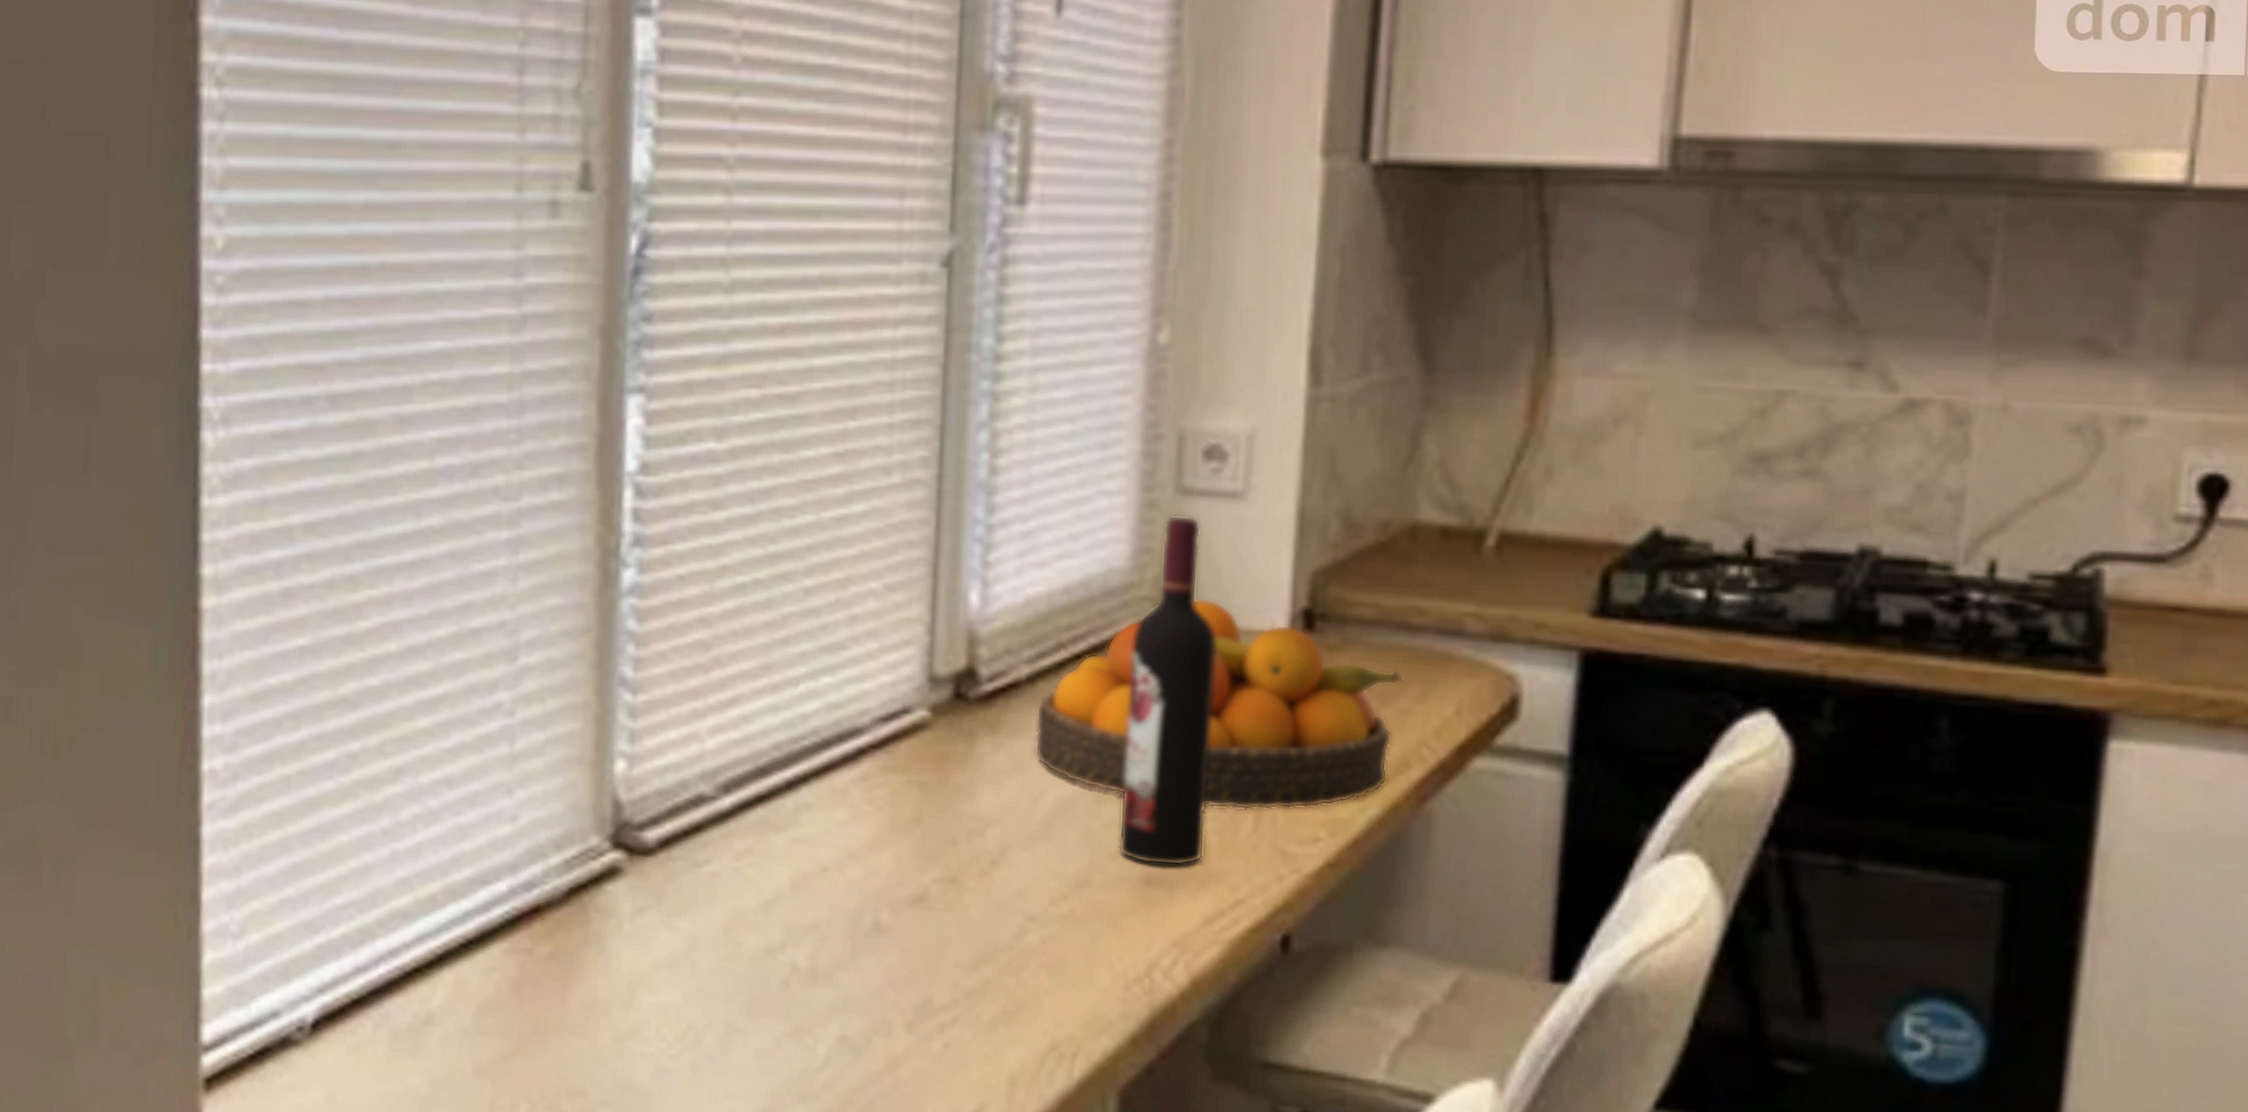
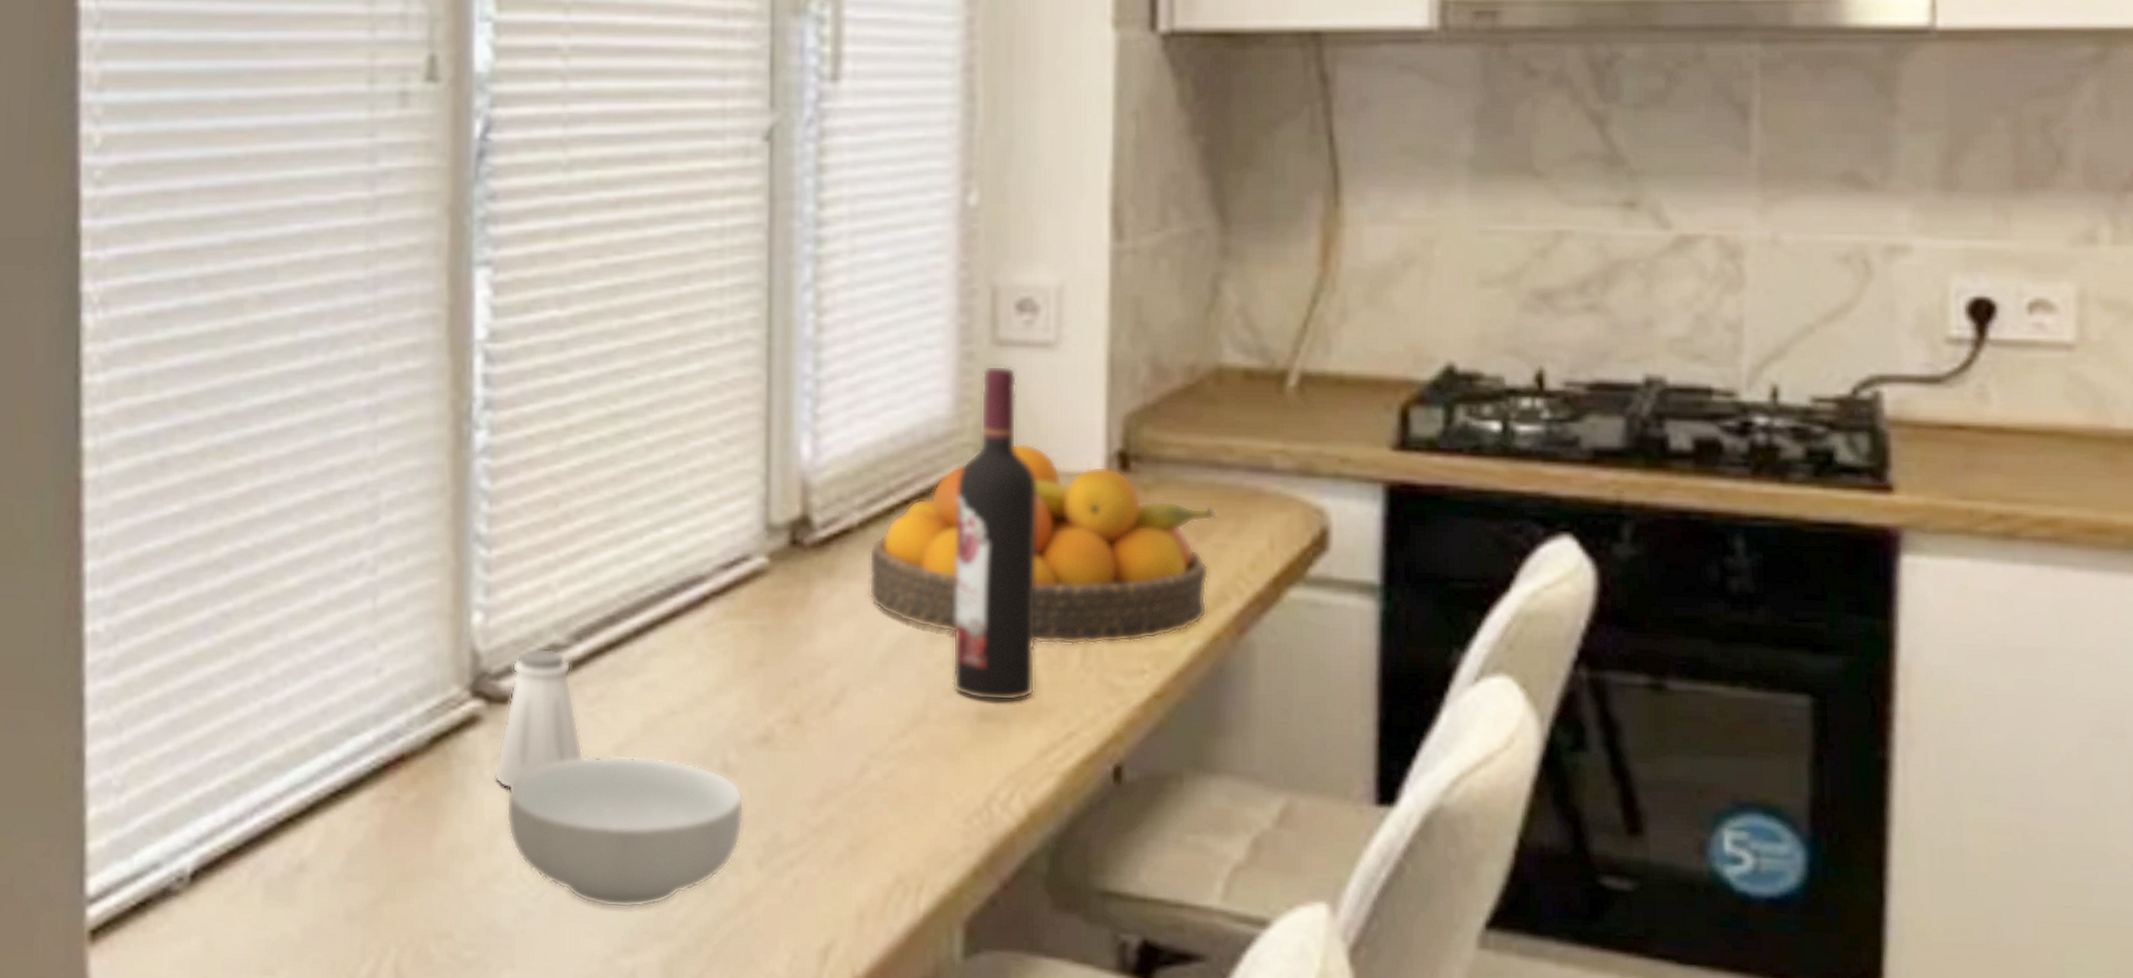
saltshaker: none [633,799,731,945] -> present [494,648,585,790]
cereal bowl: none [645,911,896,1069] -> present [506,755,745,909]

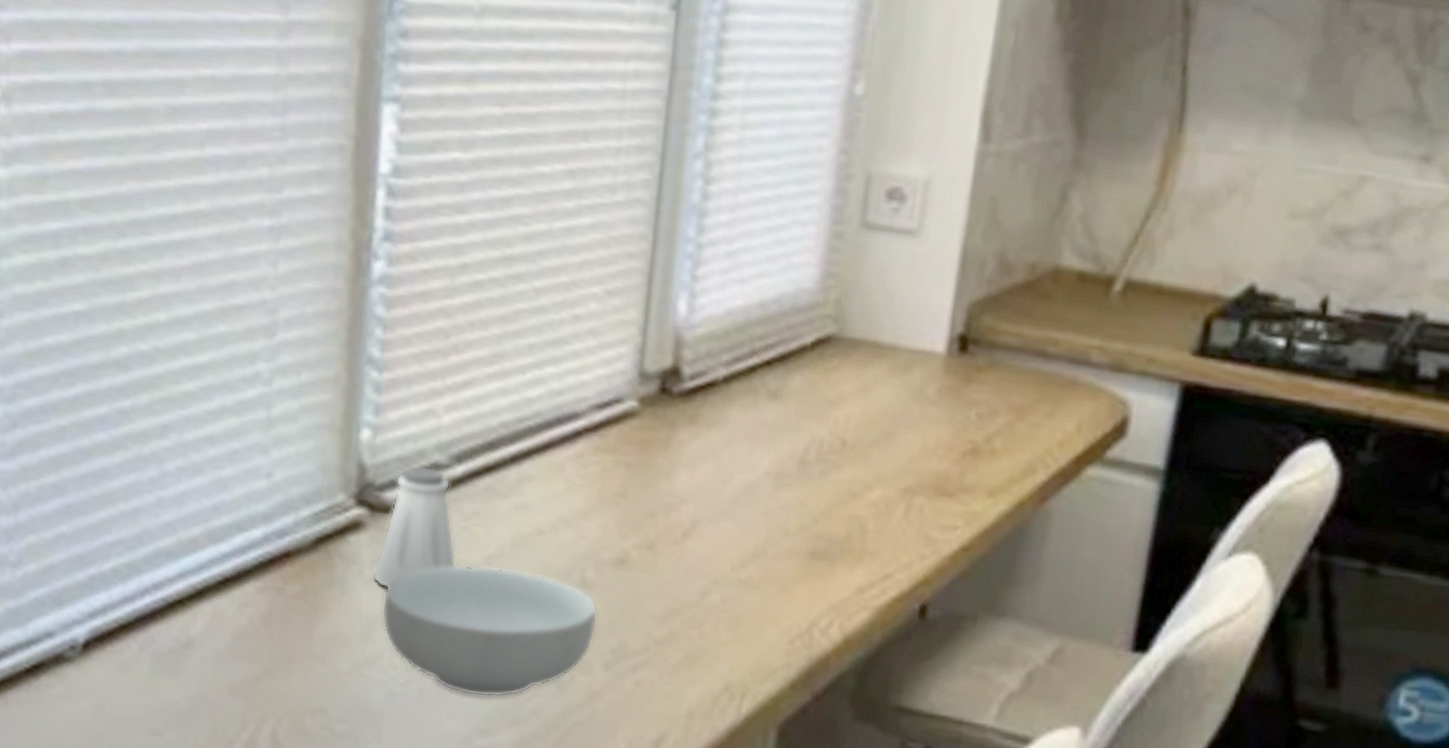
fruit bowl: present [869,443,1218,645] -> none [725,318,1038,502]
wine bottle: present [951,365,1038,702] -> none [791,246,885,545]

